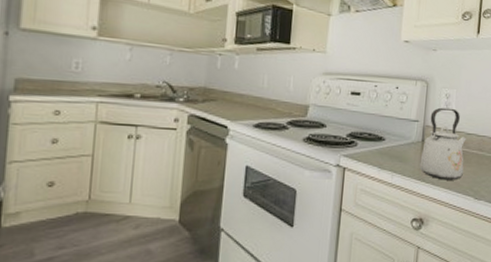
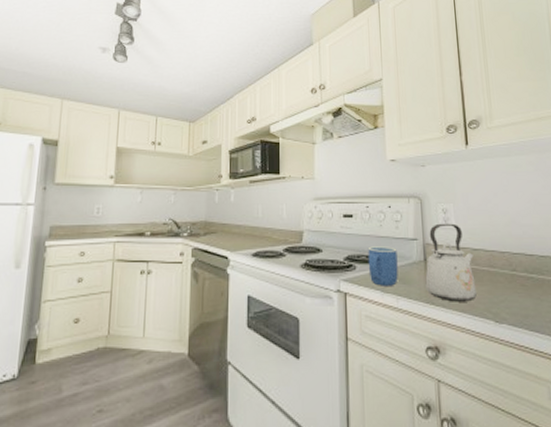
mug: none [369,125,398,163] -> present [368,246,398,286]

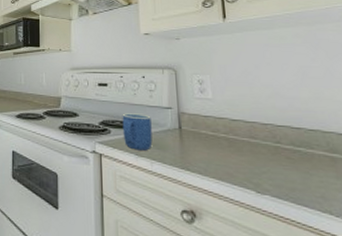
kettle: present [425,223,477,302] -> none [180,94,236,171]

